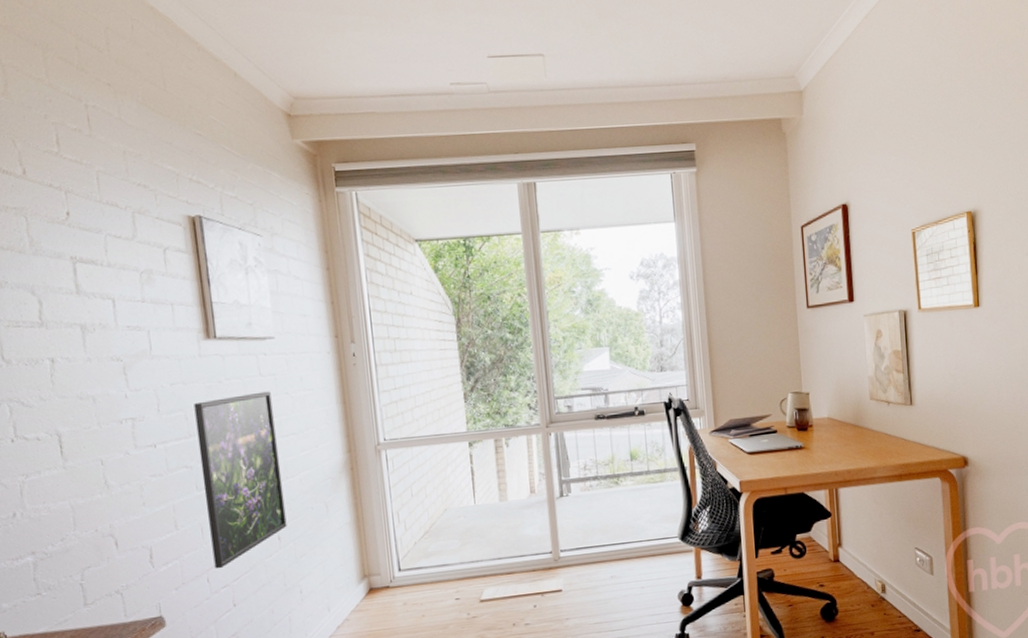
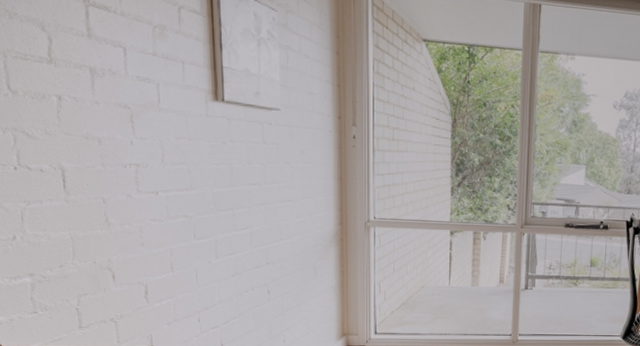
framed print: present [194,391,287,569] -> none [197,158,277,312]

